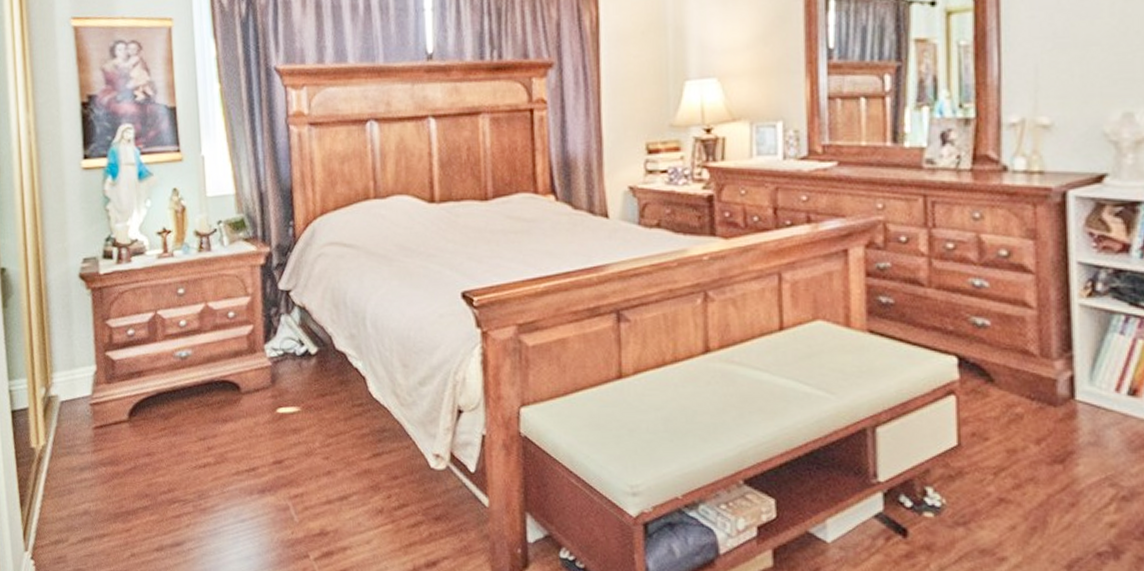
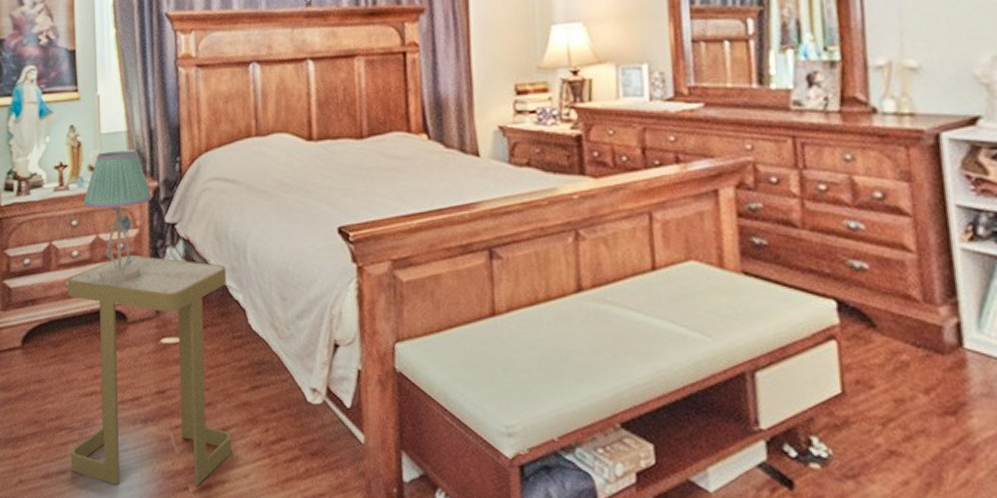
side table: none [175,324,353,556] -> present [67,255,232,486]
table lamp: none [190,214,265,353] -> present [83,150,153,284]

